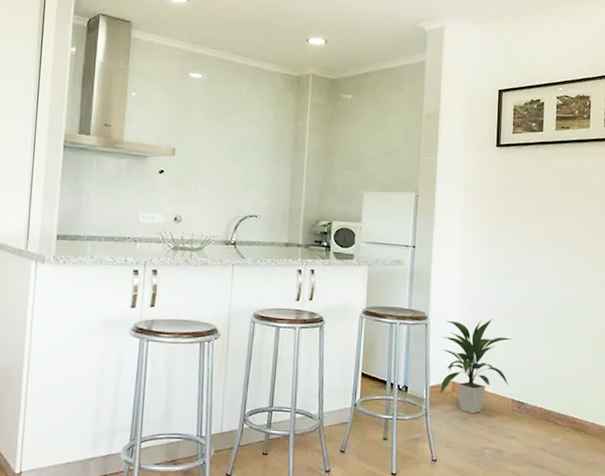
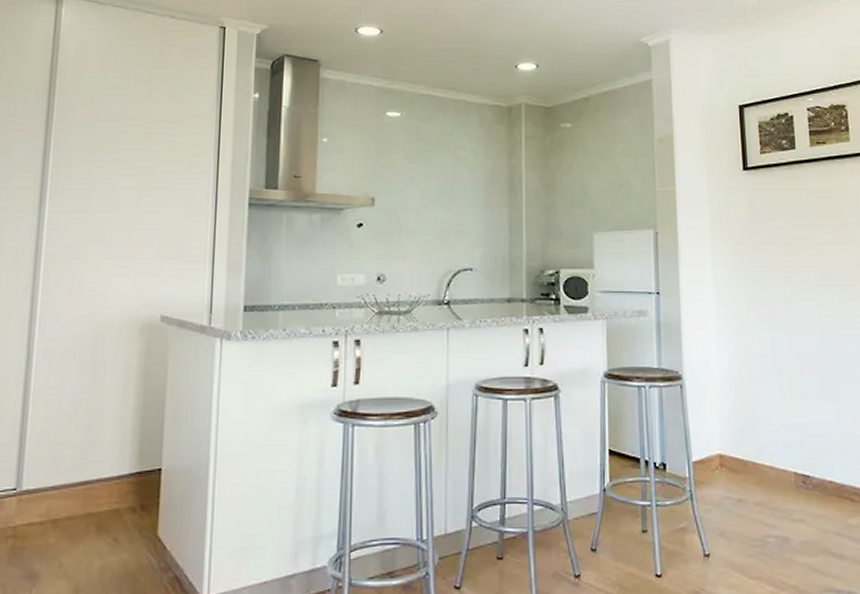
indoor plant: present [440,319,513,414] -> none [701,374,788,494]

